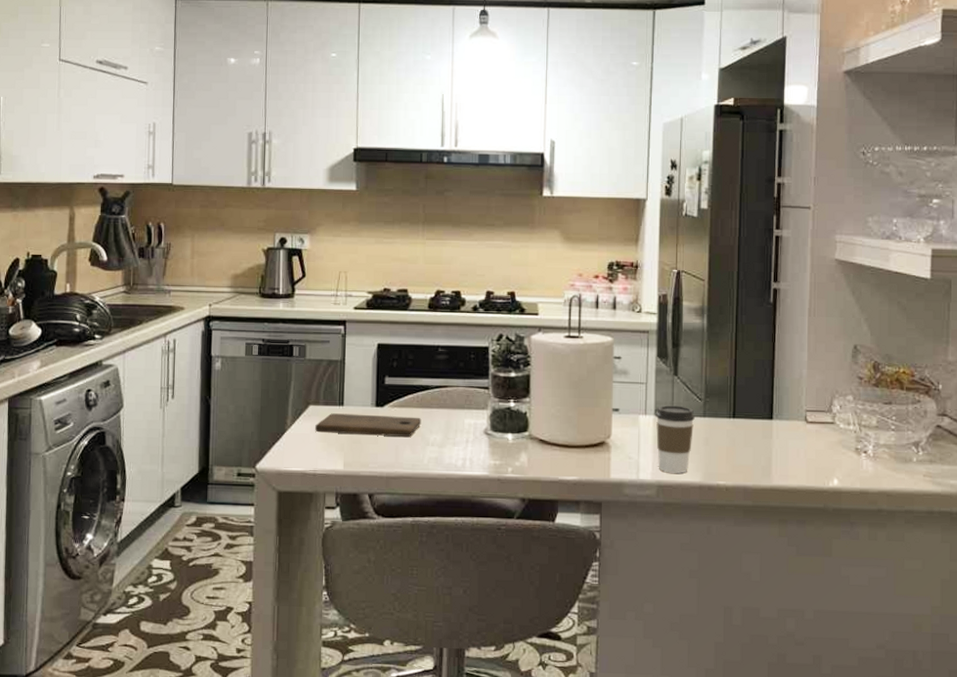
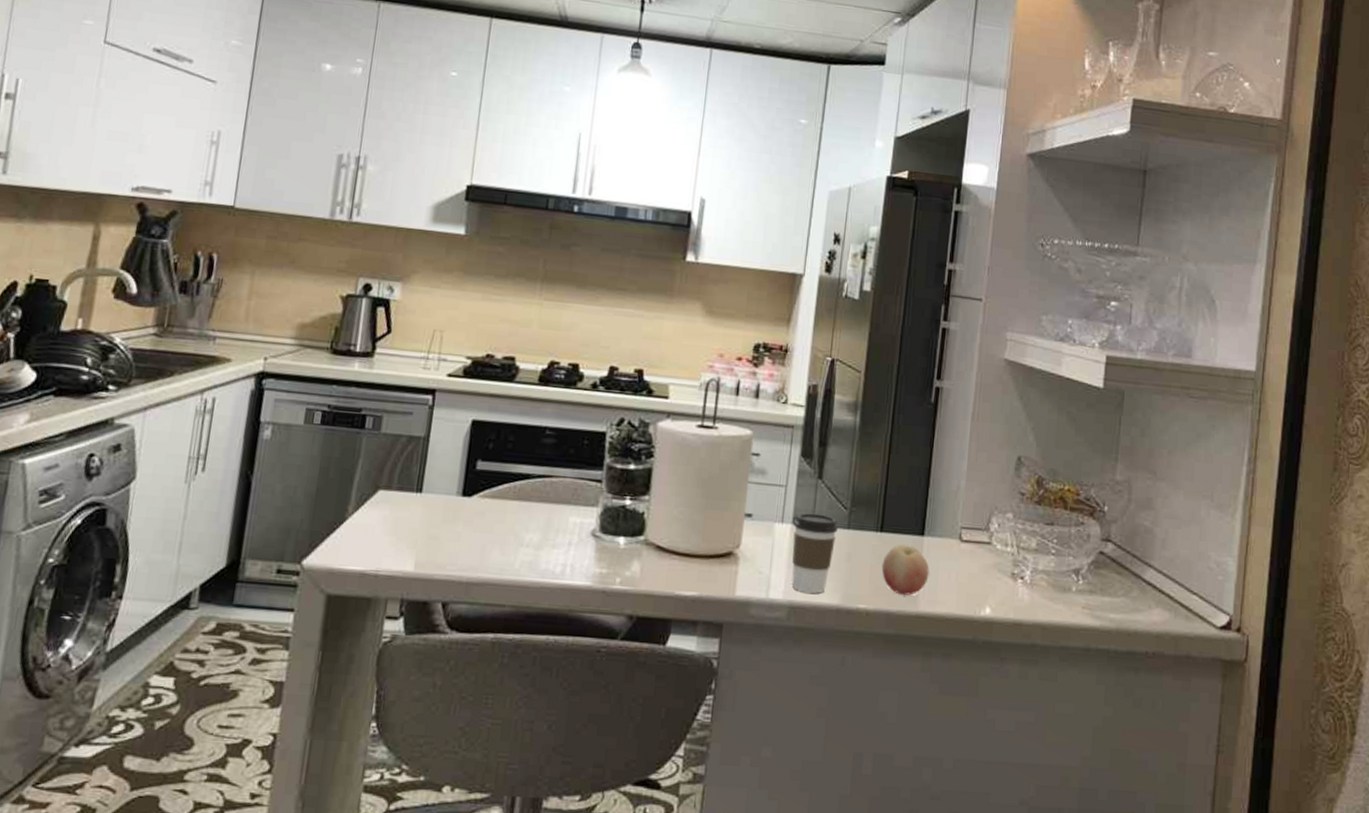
cutting board: present [315,413,422,437] -> none [383,501,517,535]
fruit: none [736,427,780,472] -> present [881,544,930,595]

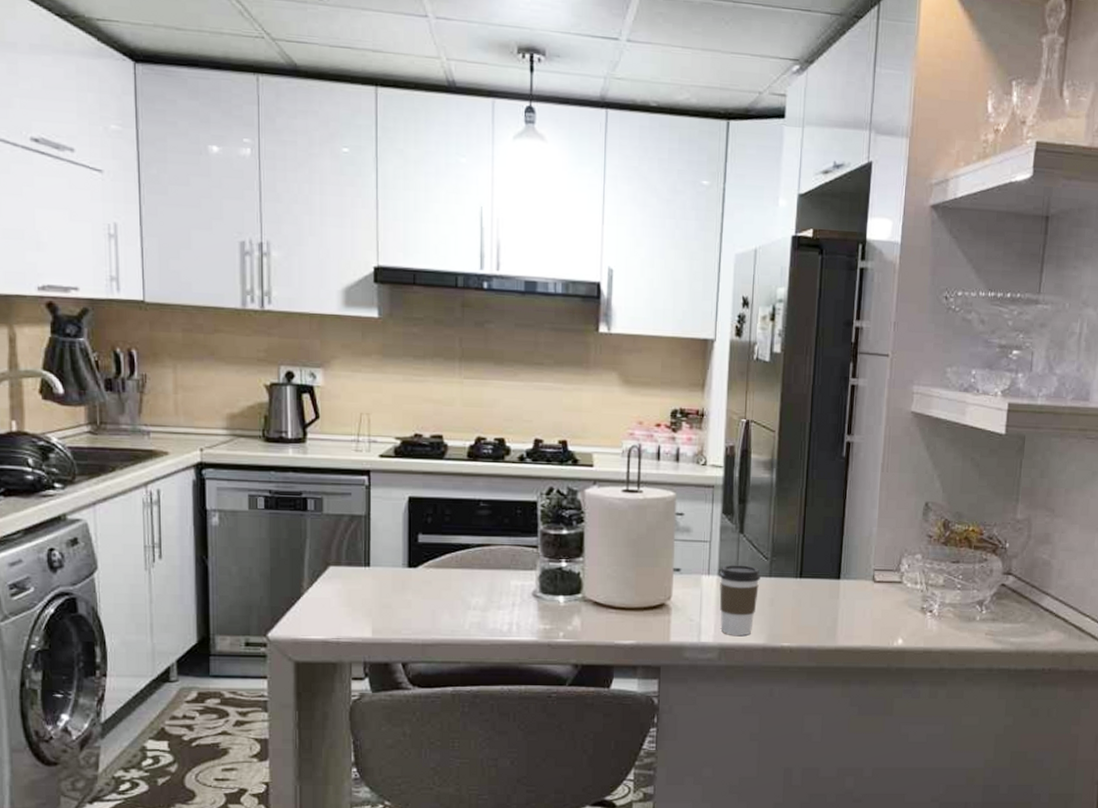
fruit: present [881,544,930,595] -> none [802,587,846,632]

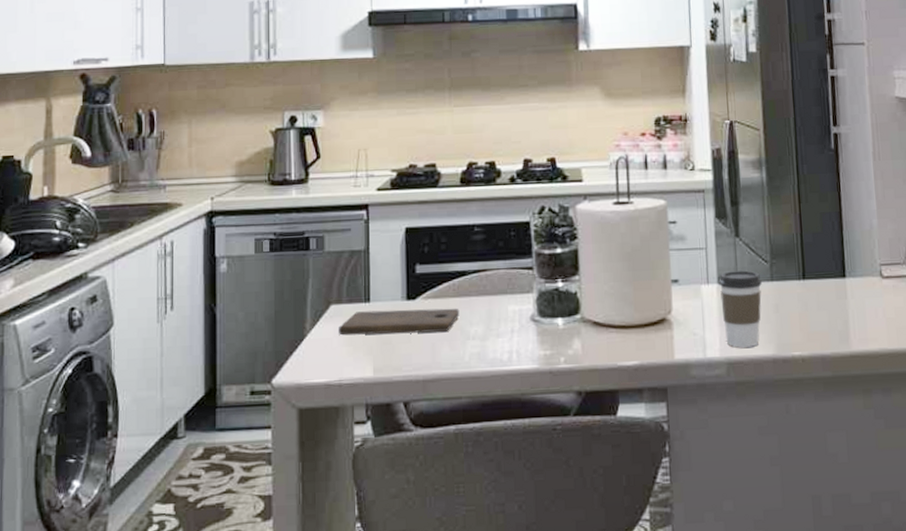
cutting board: none [337,575,461,600] -> present [339,308,460,336]

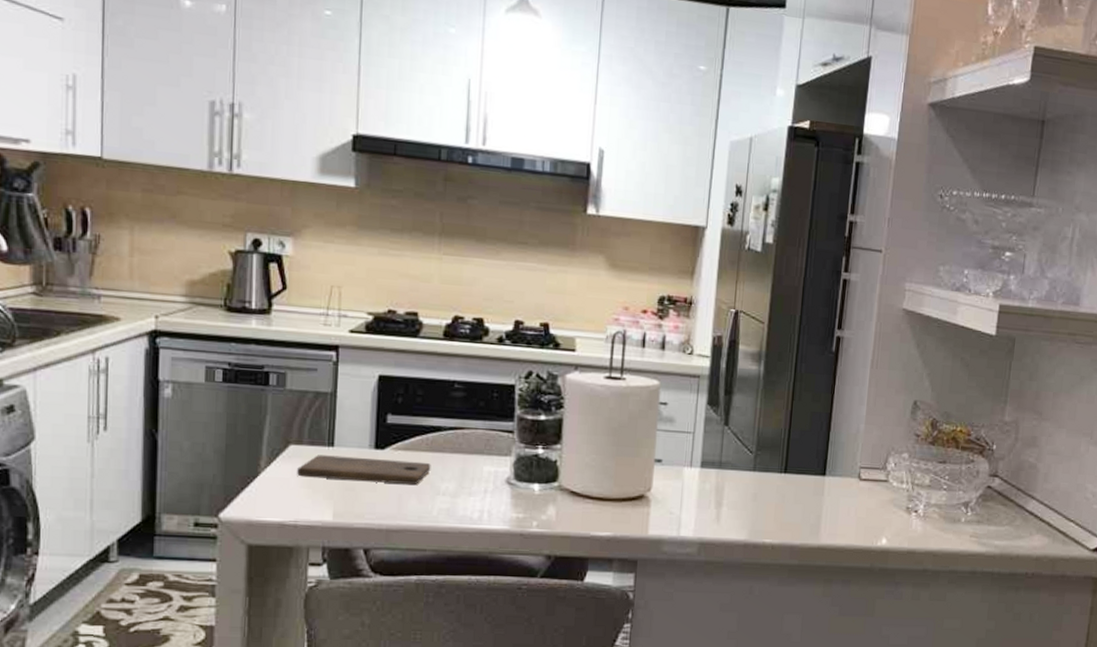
coffee cup: present [718,270,762,348] -> none [701,457,744,531]

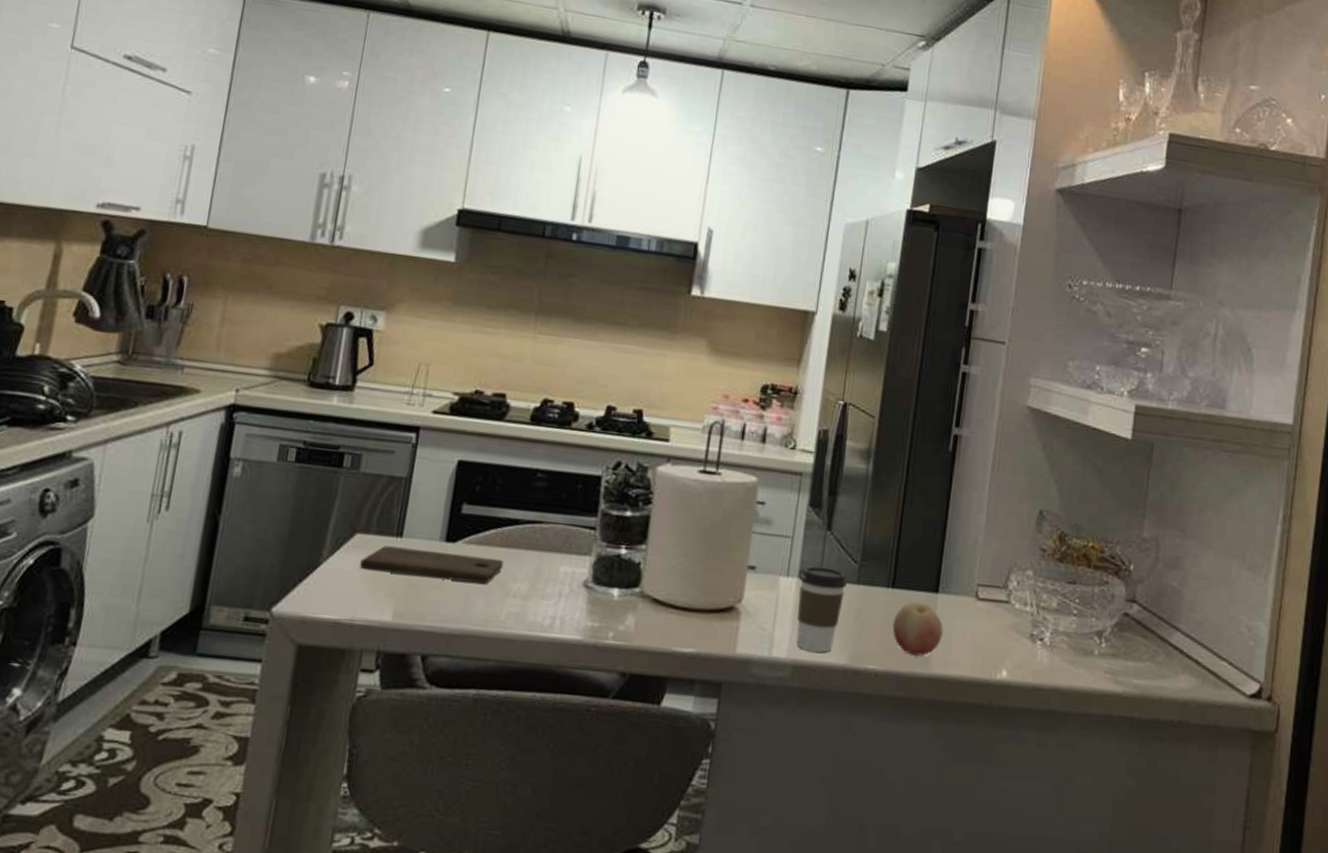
coffee cup: none [701,457,744,531] -> present [796,566,847,653]
fruit: none [785,483,831,530] -> present [892,601,943,656]

